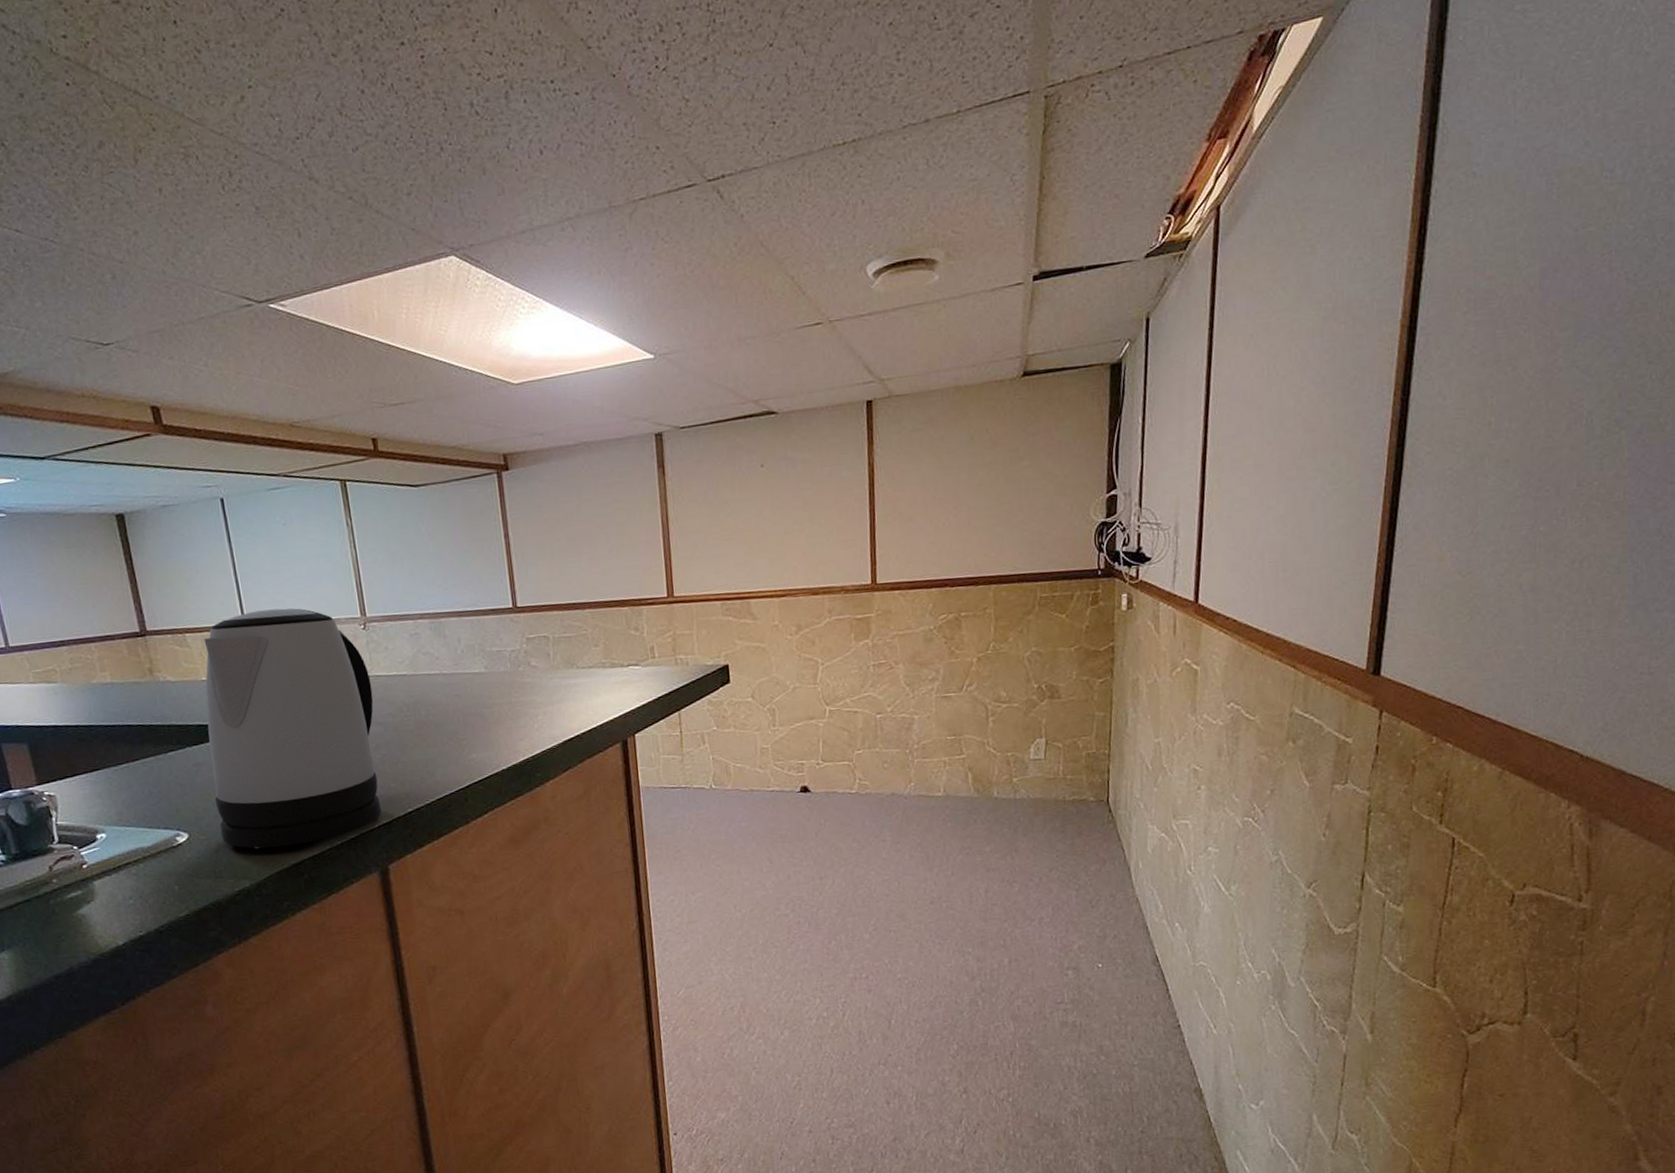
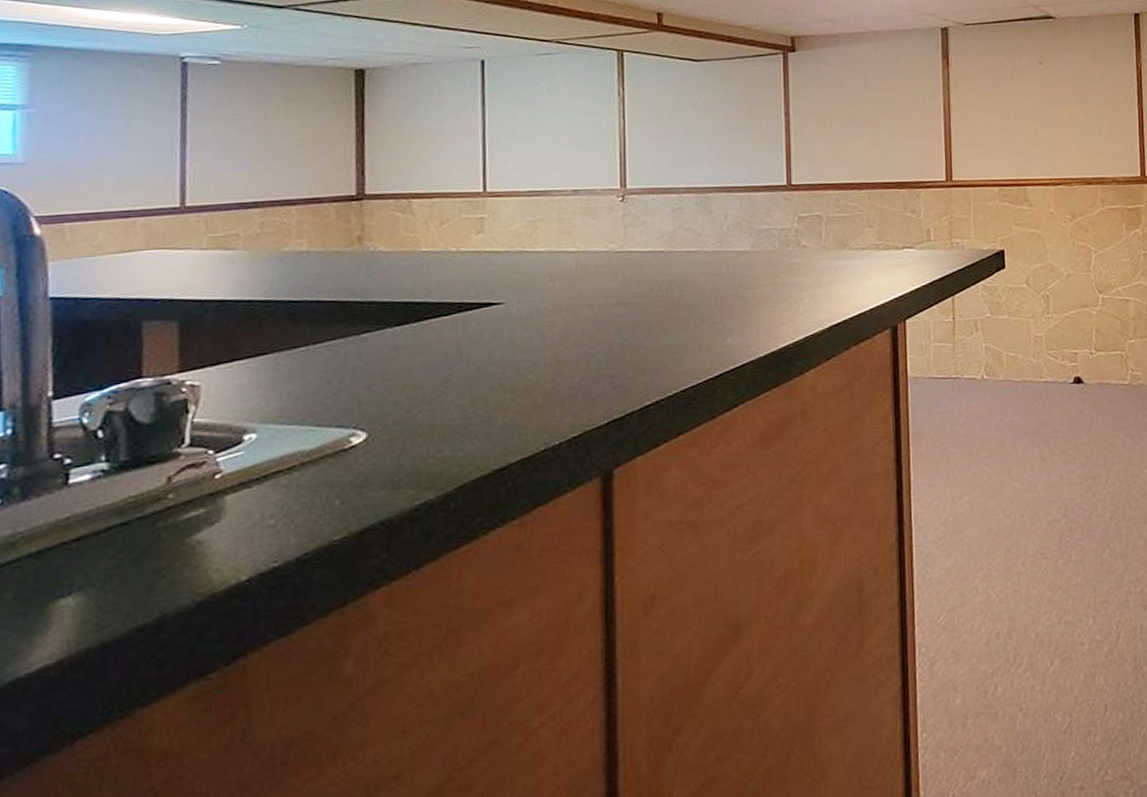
kettle: present [204,608,382,849] -> none [409,176,622,451]

